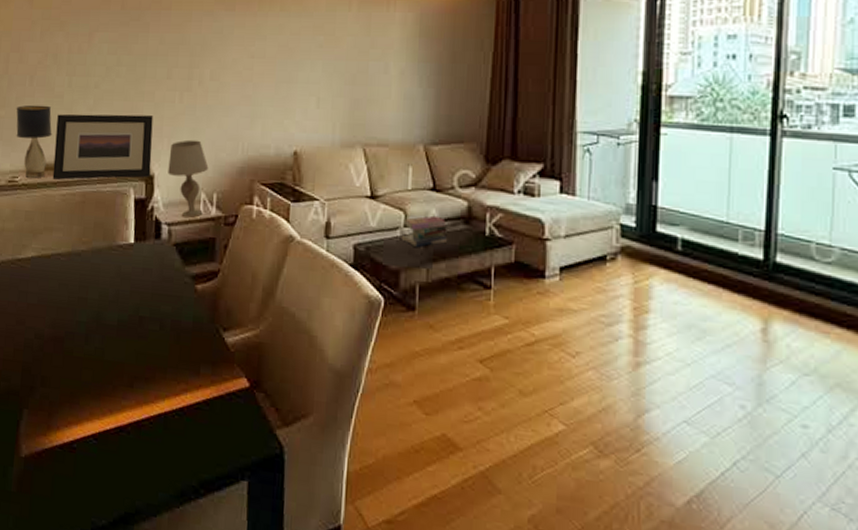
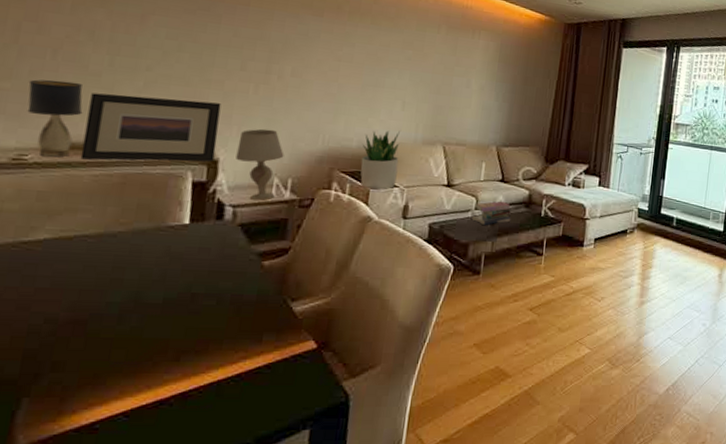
planter: none [279,132,317,204] -> present [360,130,400,190]

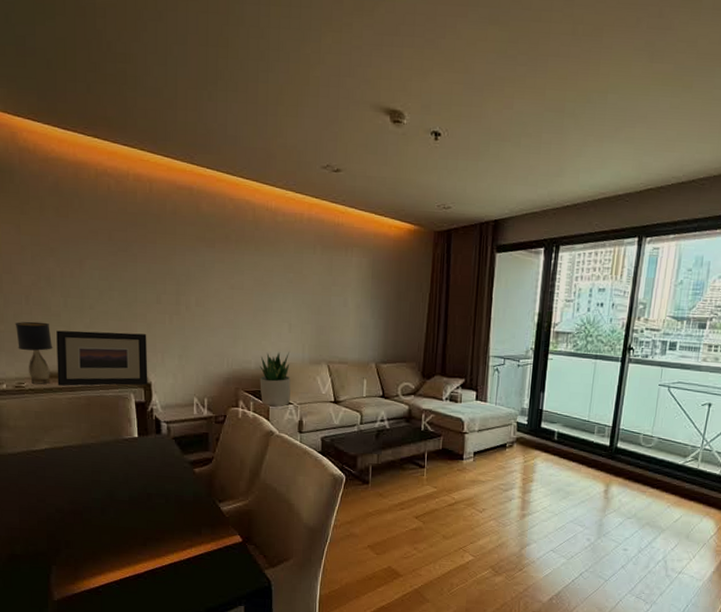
table lamp: present [236,129,284,201] -> none [163,355,199,418]
books: present [472,201,511,226] -> none [358,416,394,440]

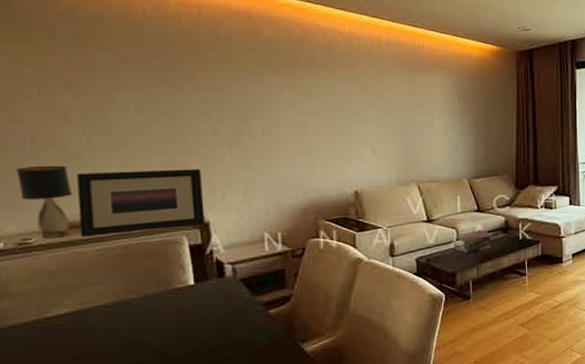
planter: present [259,351,291,407] -> none [341,175,379,233]
books: none [358,416,394,440] -> present [455,229,492,255]

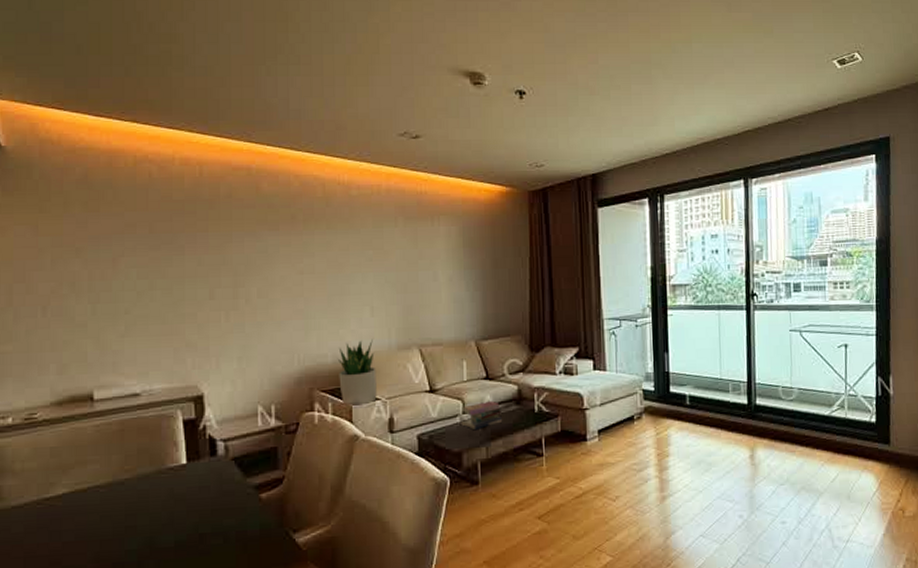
table lamp: present [15,165,73,238] -> none [27,336,77,413]
picture frame: present [77,169,205,237] -> none [81,337,199,411]
planter: none [341,175,379,233] -> present [337,338,377,406]

